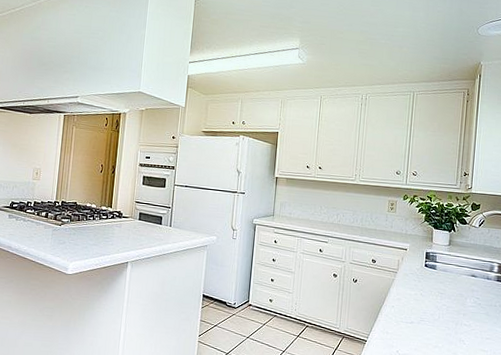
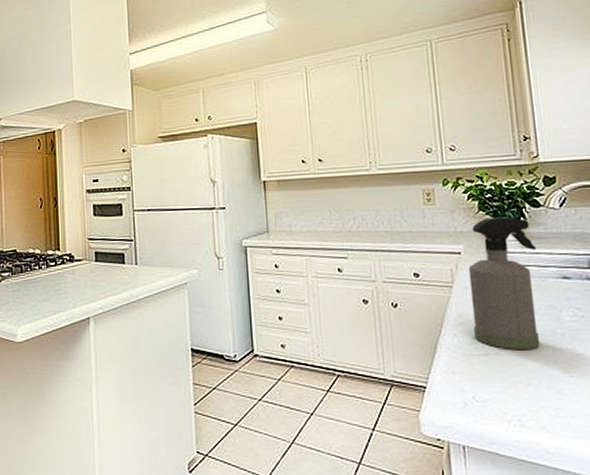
spray bottle: none [406,227,459,323] -> present [468,217,541,350]

